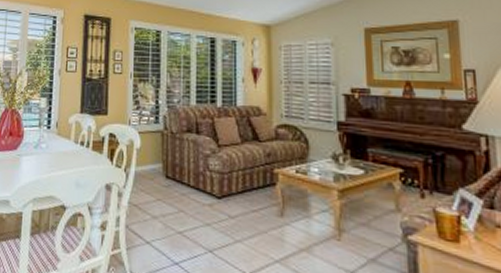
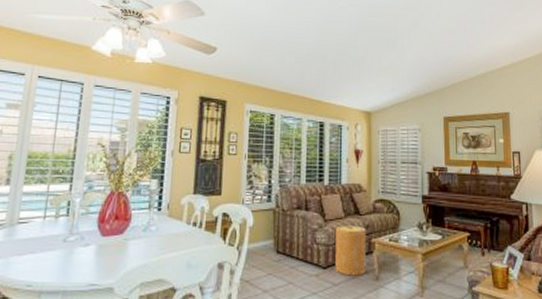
basket: none [231,152,267,210] -> present [335,225,366,276]

